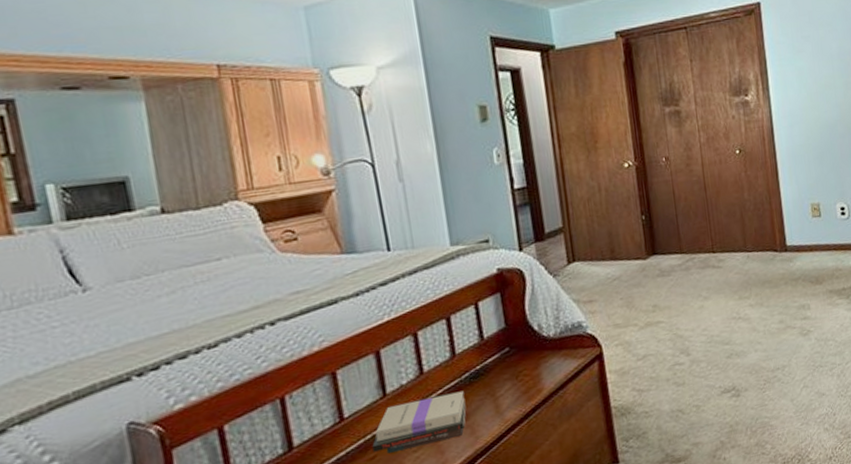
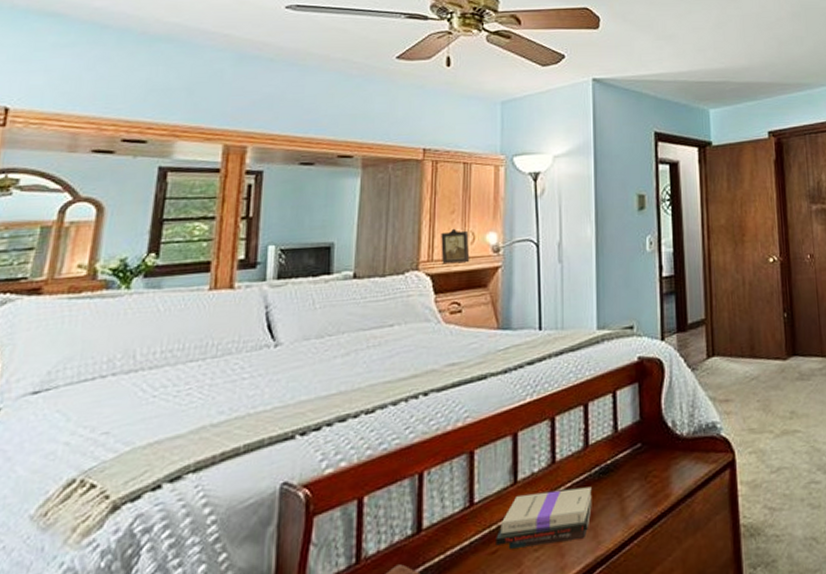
photo frame: none [258,152,298,192] -> present [441,228,470,265]

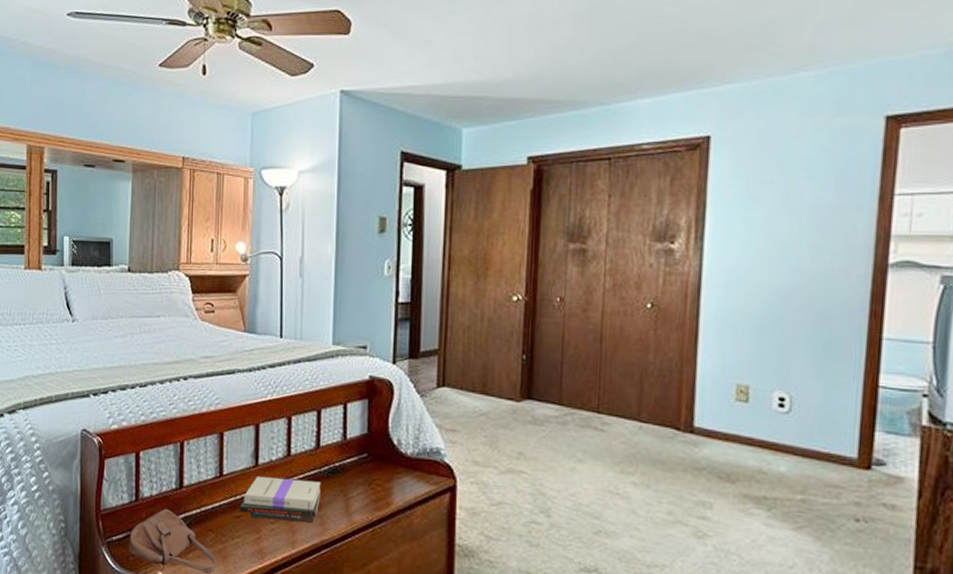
photo frame: present [441,228,470,265] -> none [197,235,222,268]

